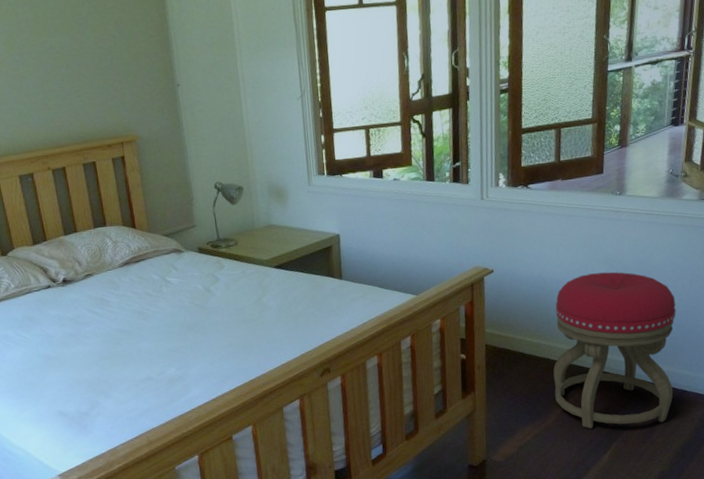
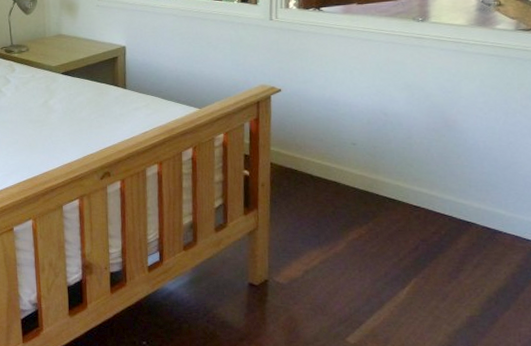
stool: present [553,271,676,429] -> none [344,99,488,263]

